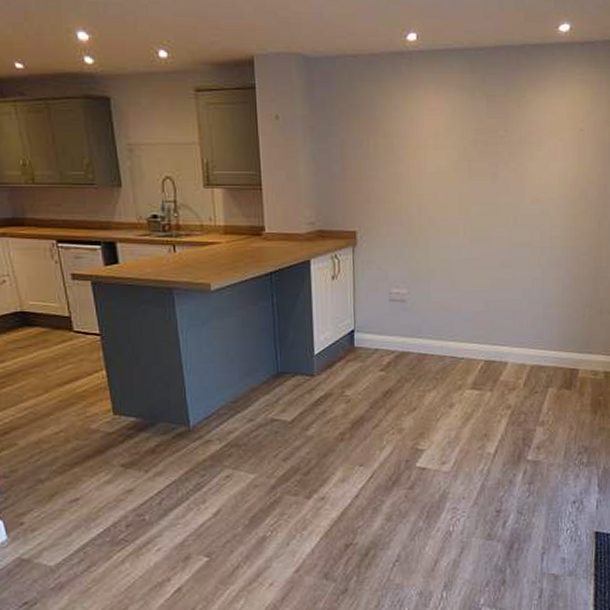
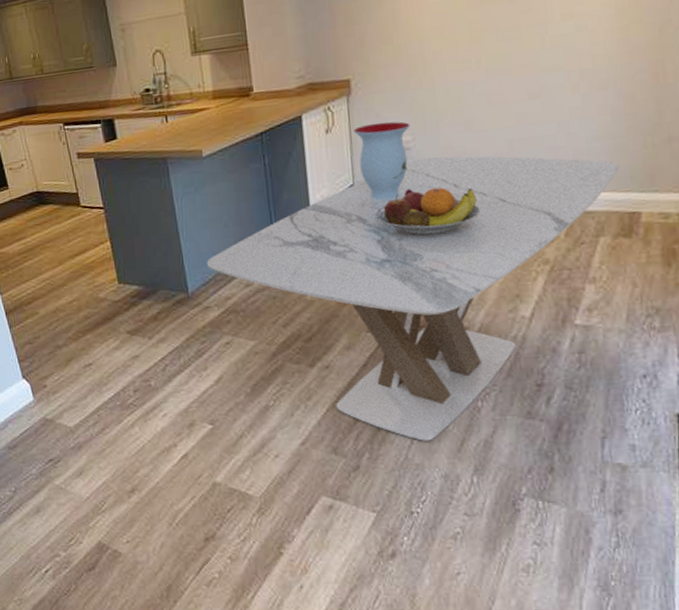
dining table: none [211,310,566,563] -> present [207,156,620,441]
vase: none [357,274,407,346] -> present [354,121,411,201]
fruit bowl: none [371,337,460,381] -> present [374,187,481,236]

